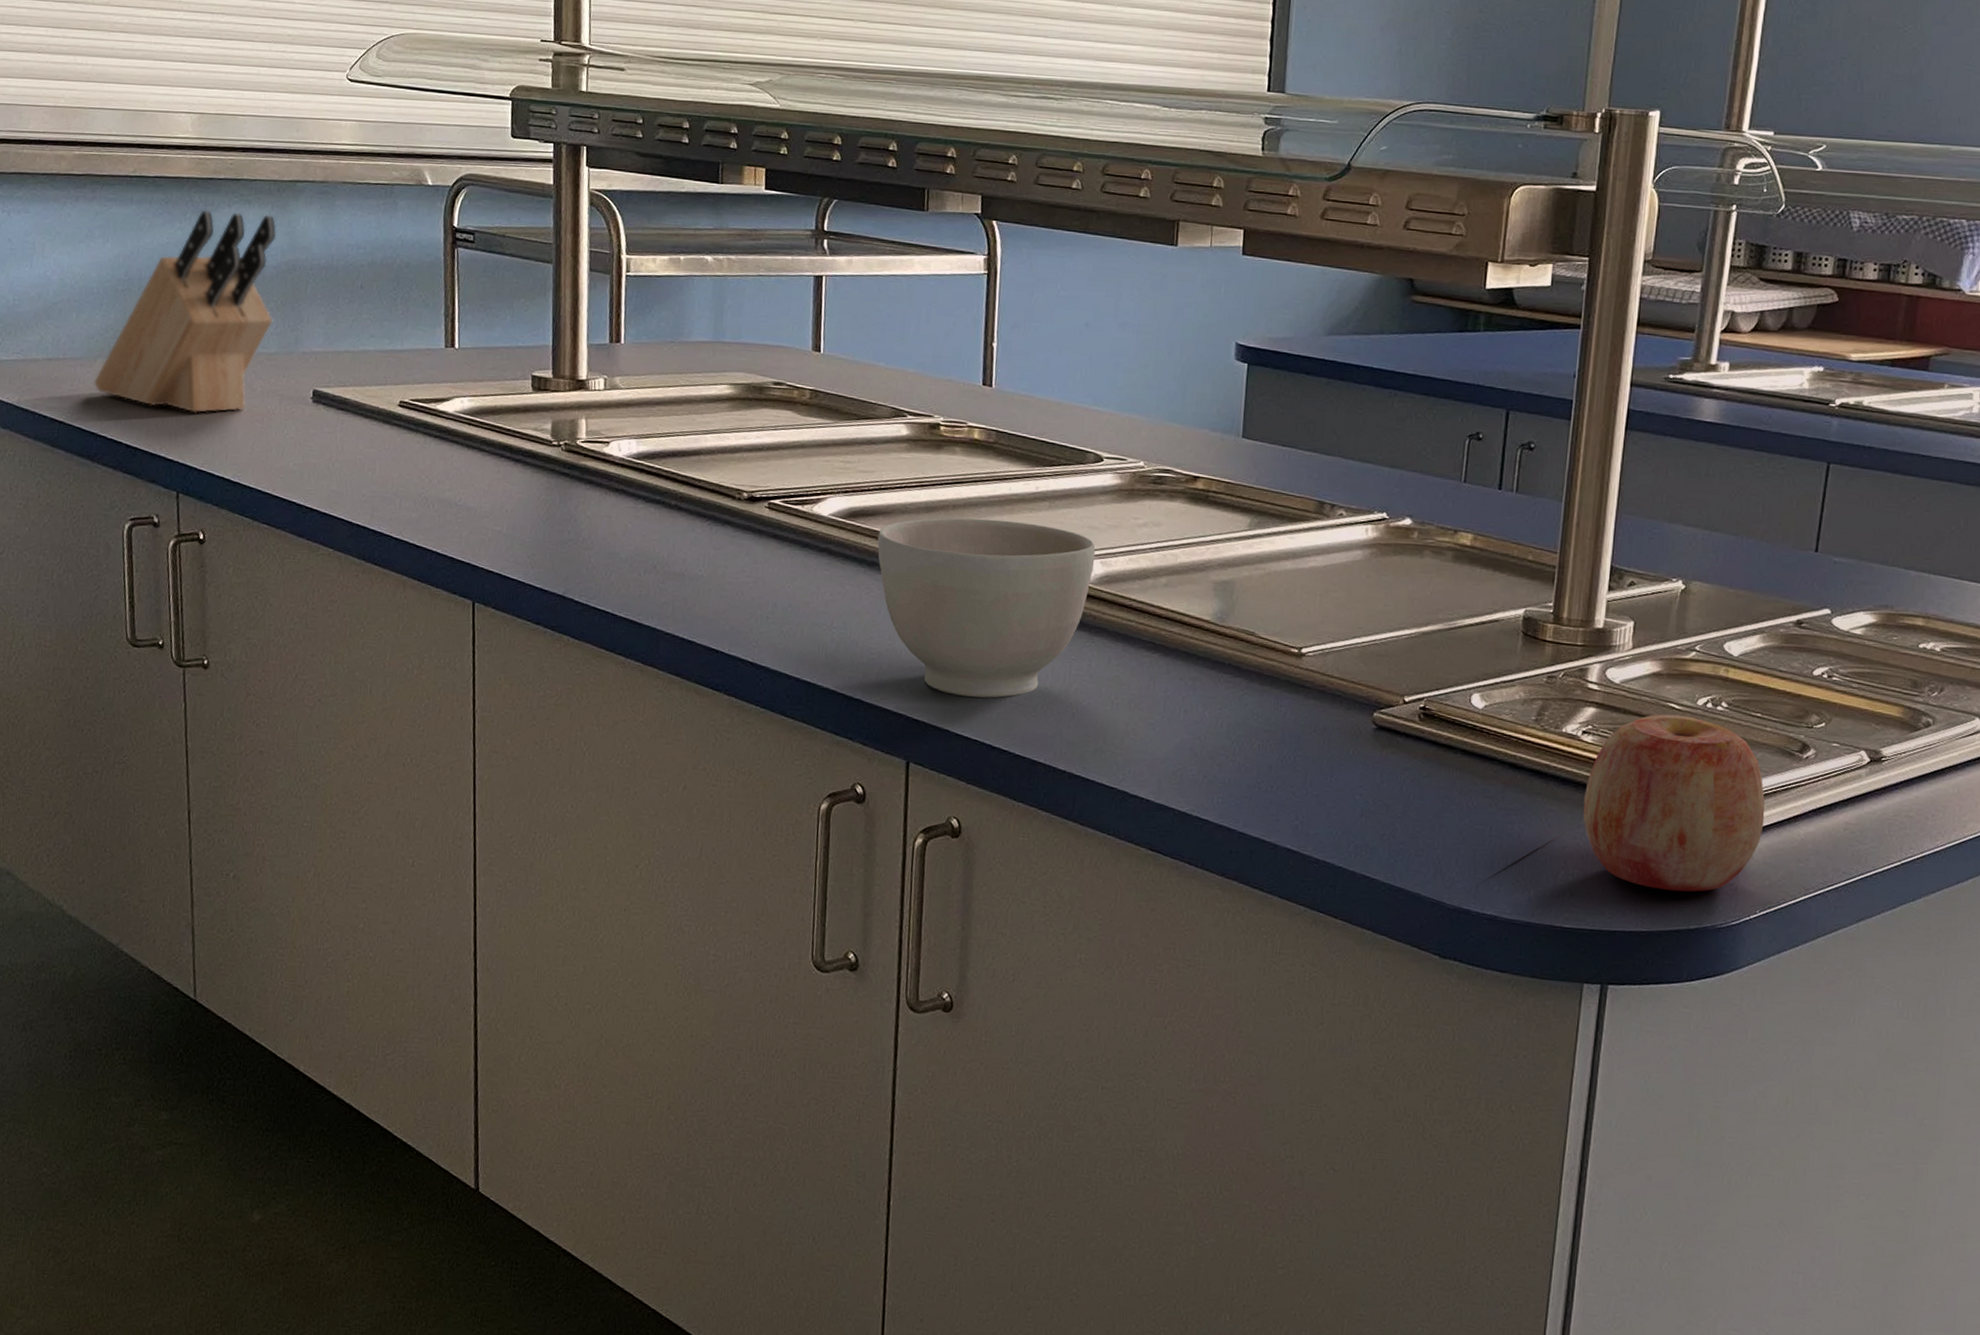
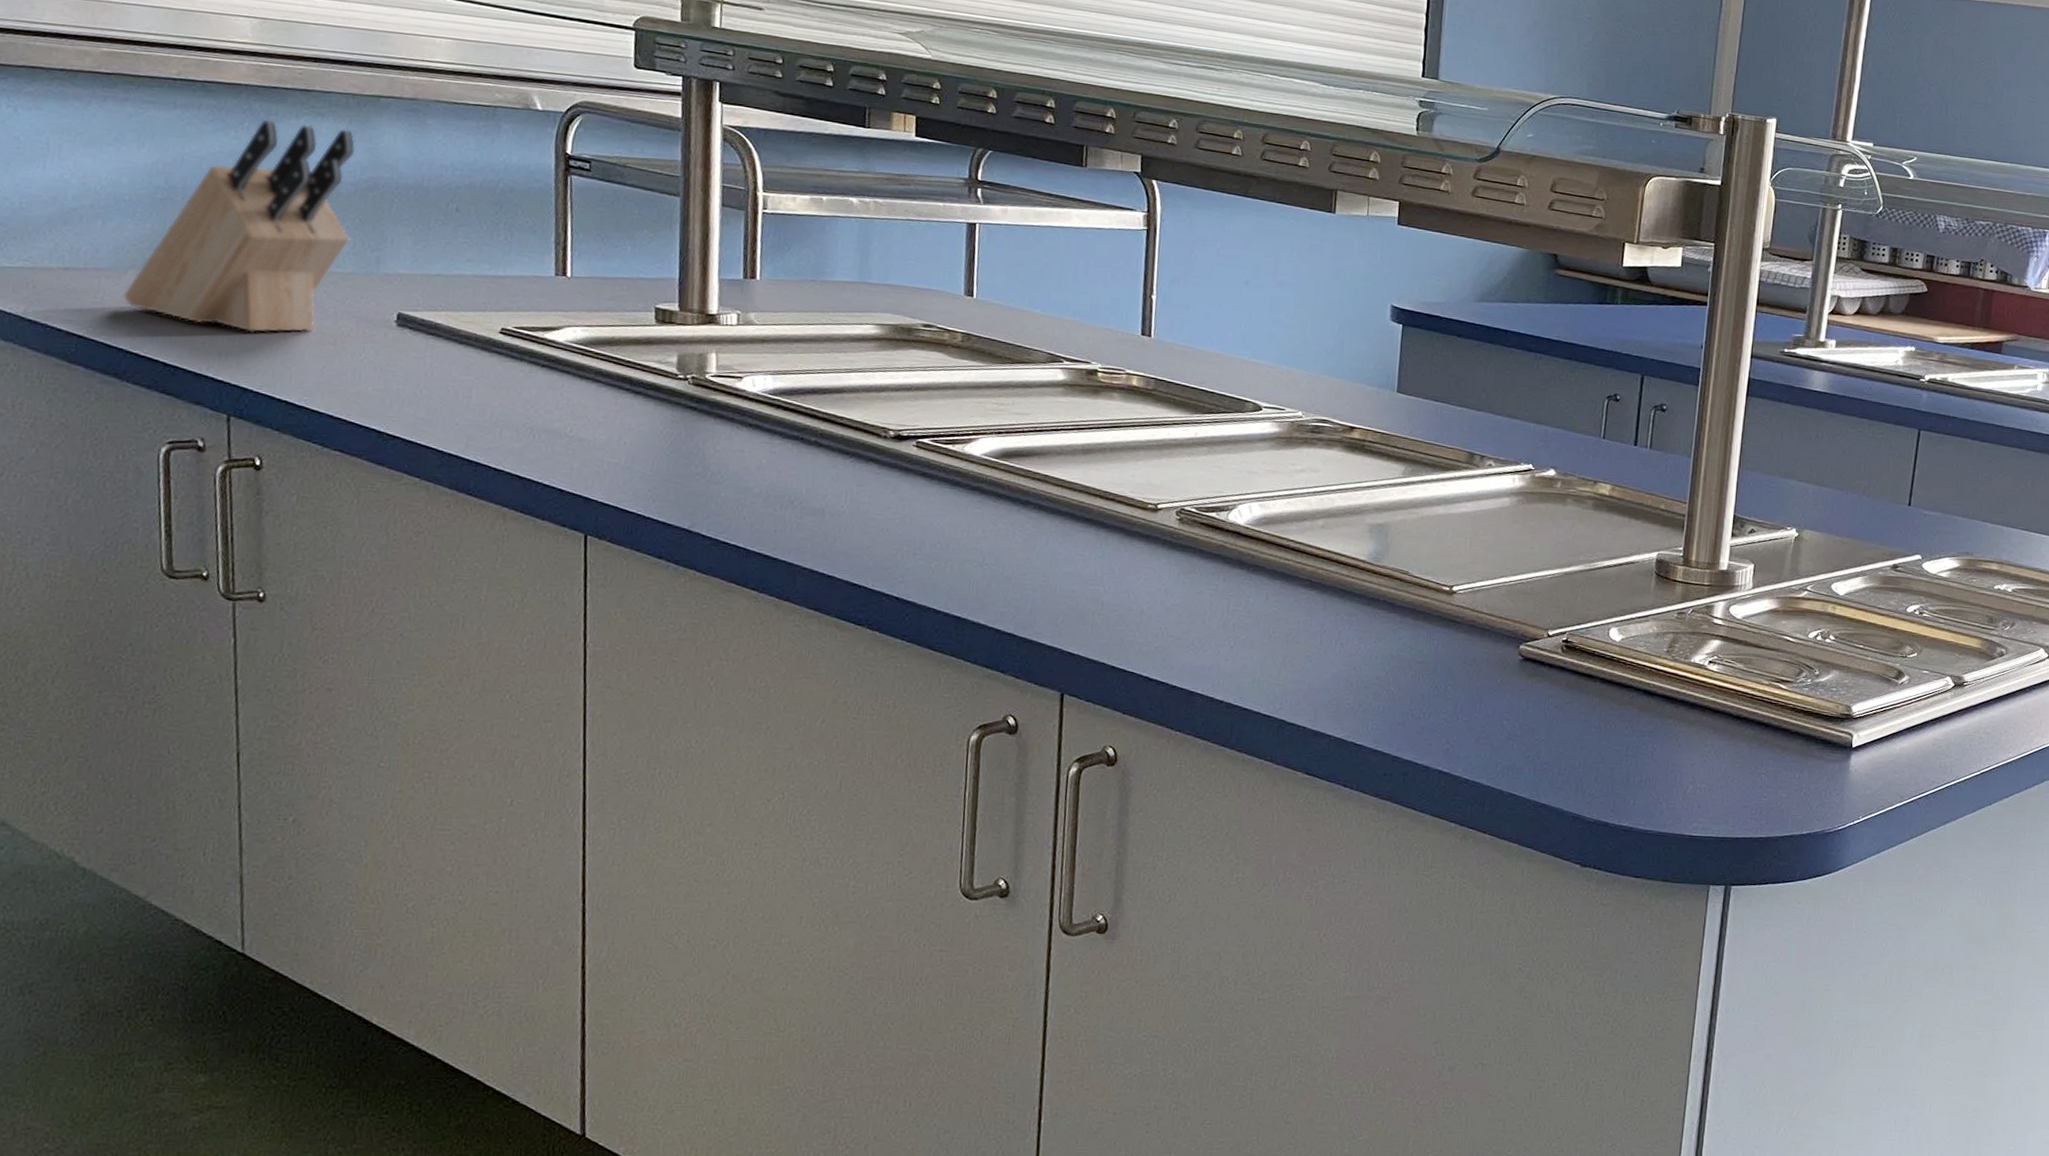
bowl: present [877,517,1096,699] -> none [1032,460,1254,633]
apple: present [1583,714,1765,892] -> none [1709,645,1867,802]

